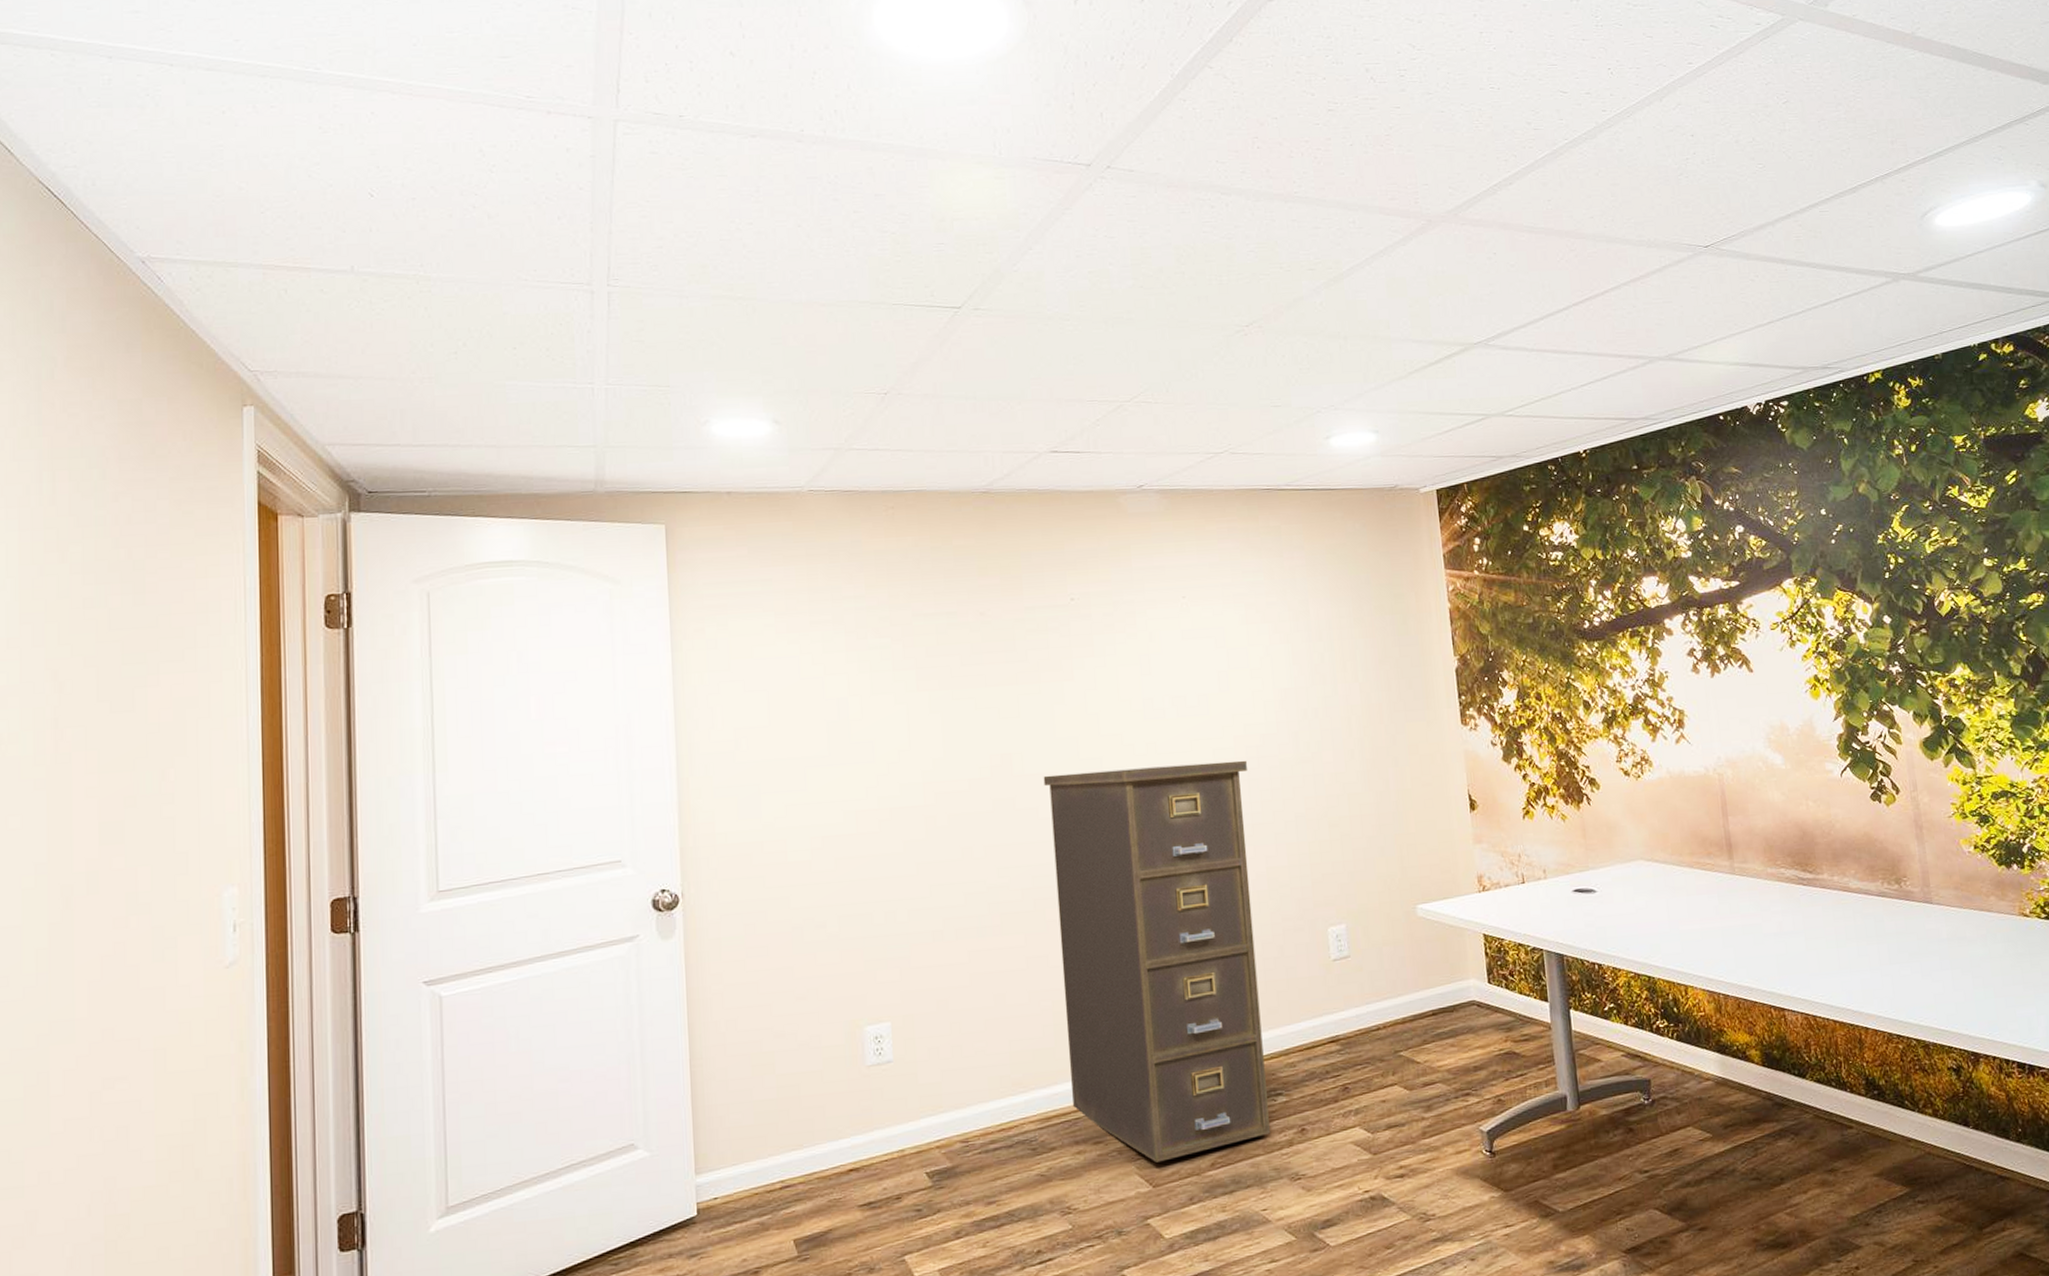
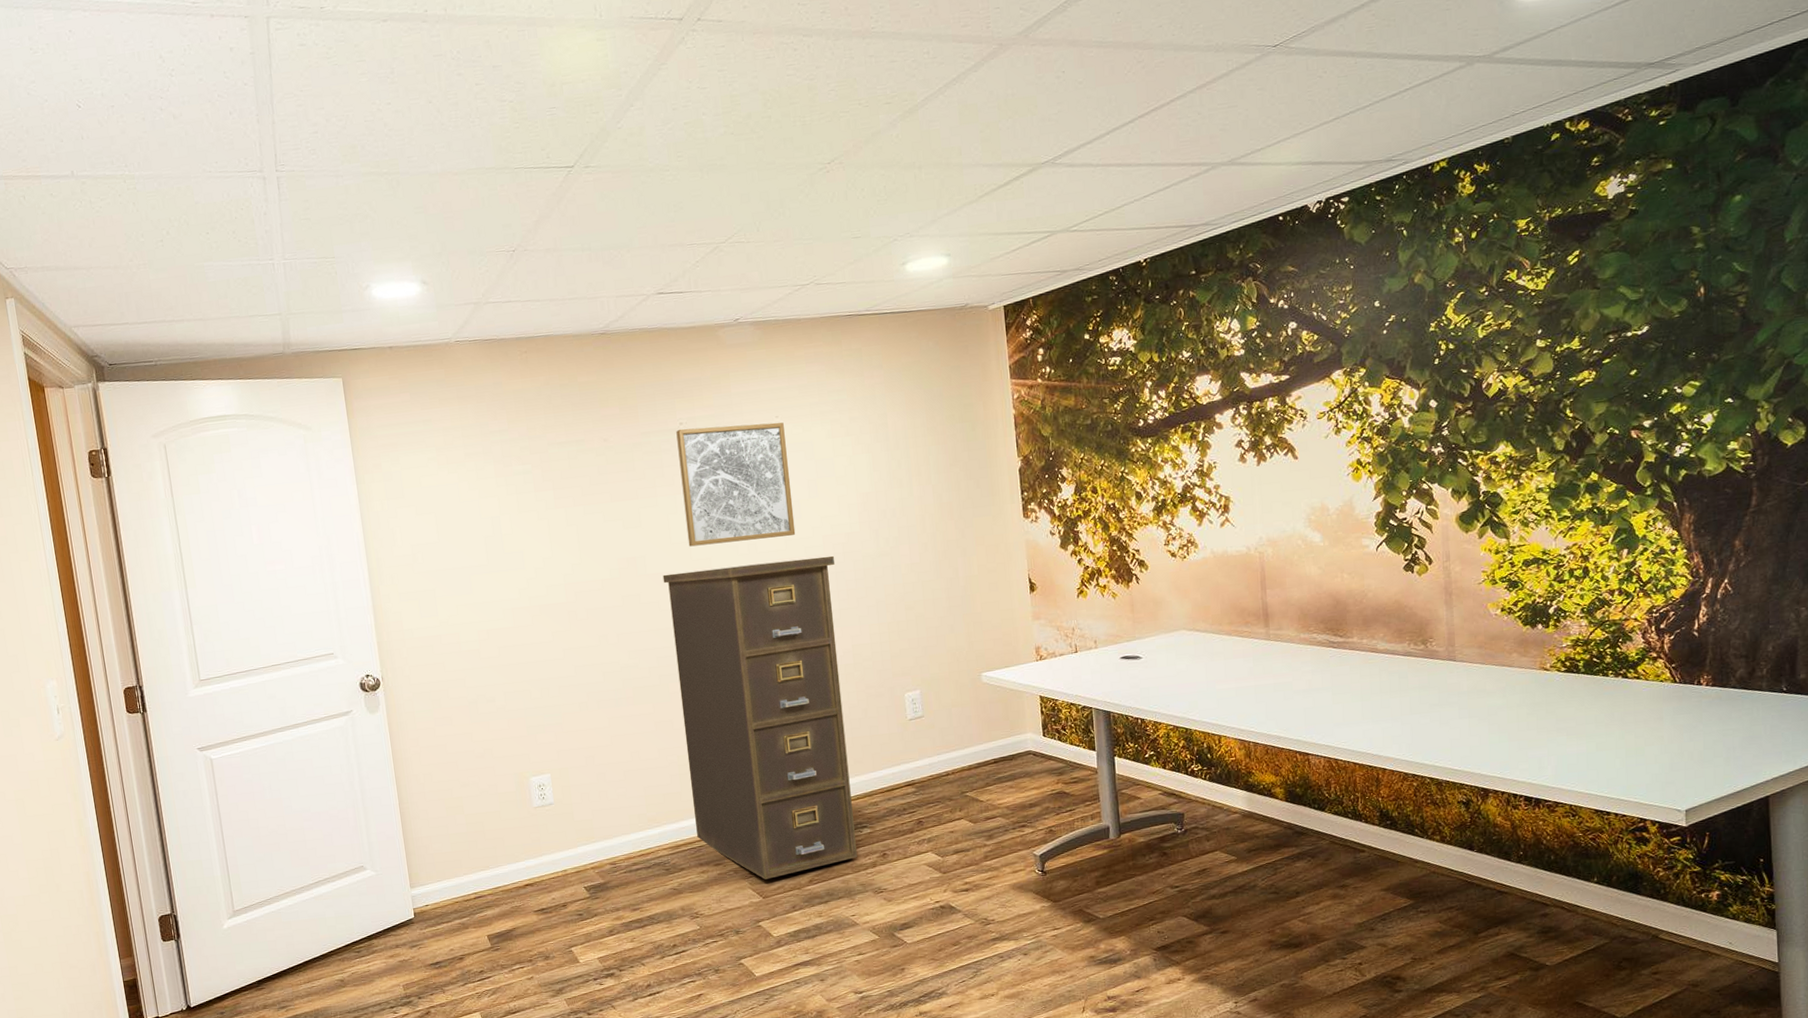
wall art: none [1066,603,1203,744] -> present [676,422,796,547]

